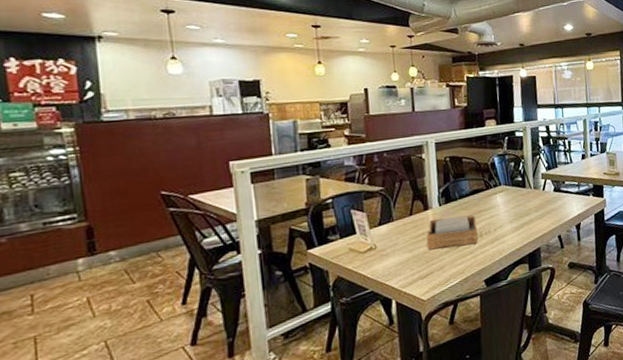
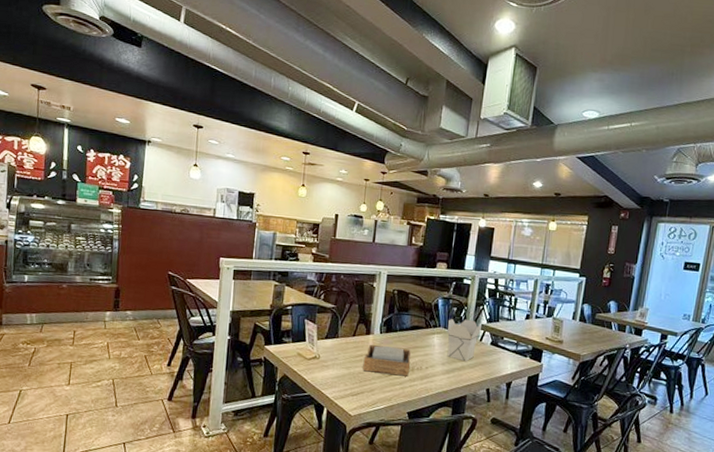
takeout container: none [508,171,542,215] -> present [447,319,481,362]

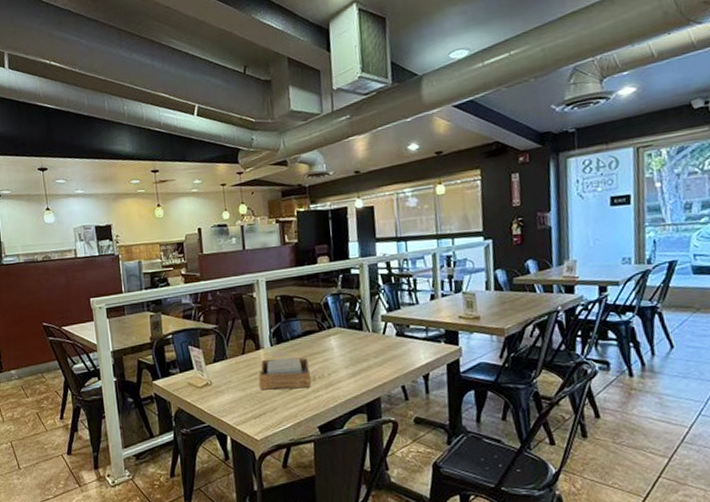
takeout container: present [447,319,481,362] -> none [343,312,382,361]

